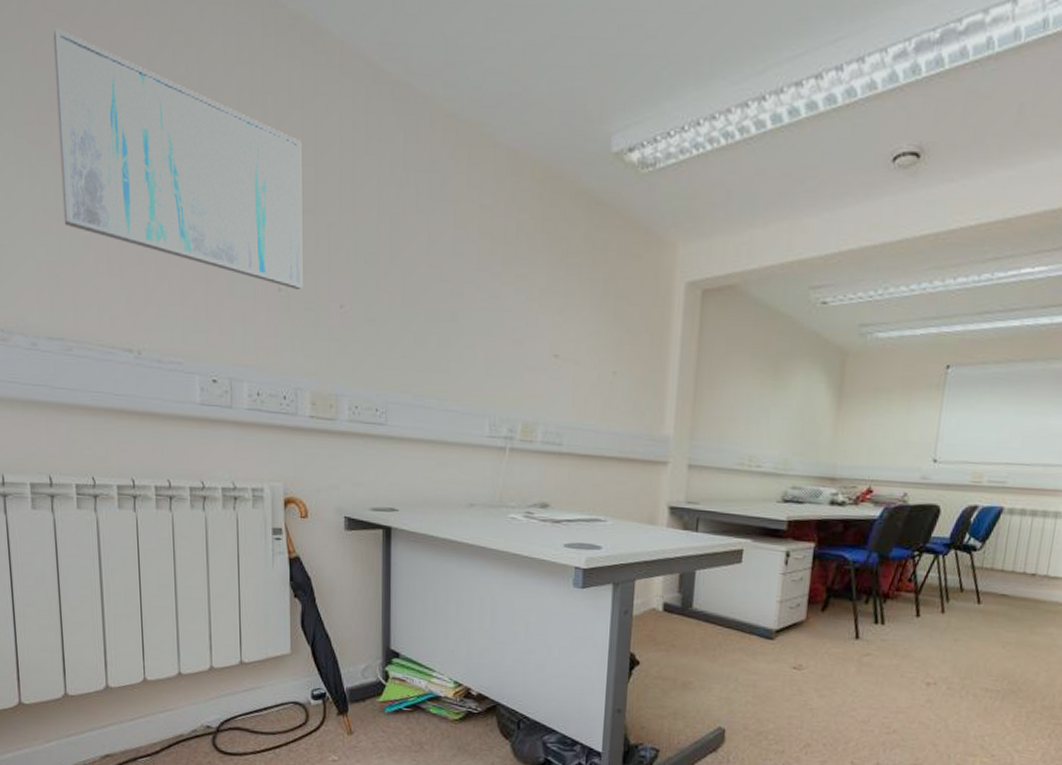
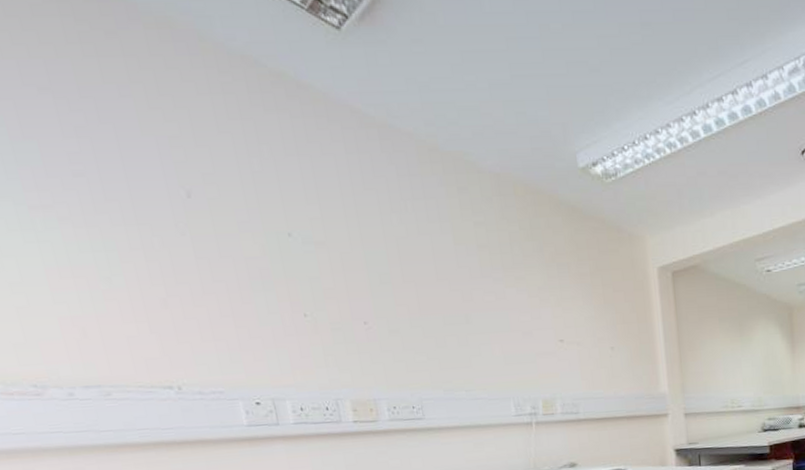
wall art: present [53,27,303,291] -> none [36,100,327,314]

